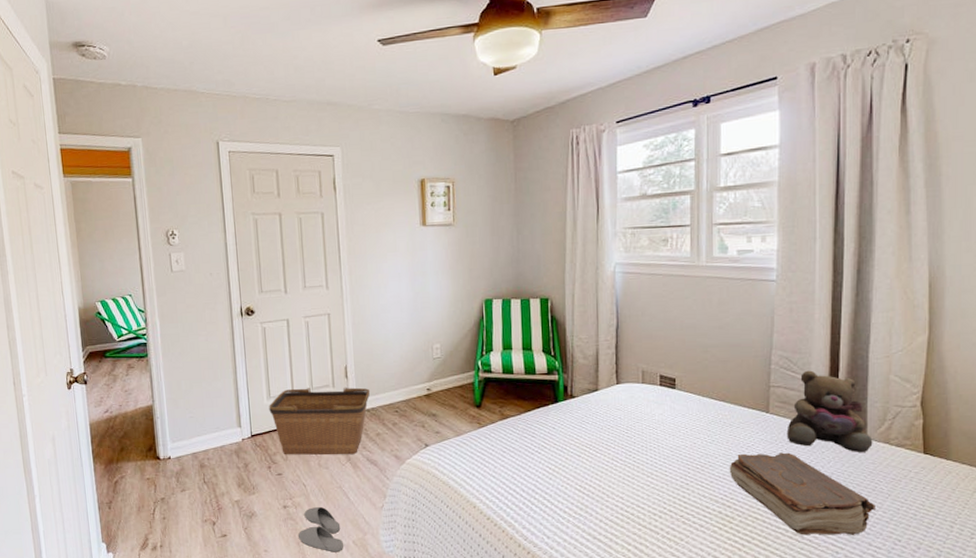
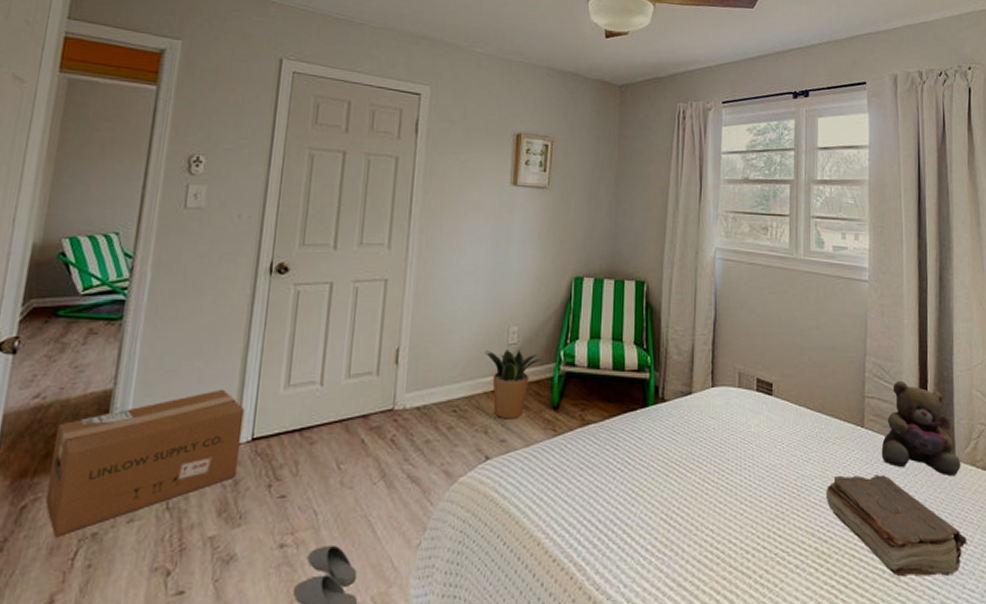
box: none [124,401,245,501] -> present [45,389,245,538]
bicycle basket: present [269,387,371,455] -> none [284,374,425,470]
potted plant: none [415,362,463,416] -> present [485,349,542,420]

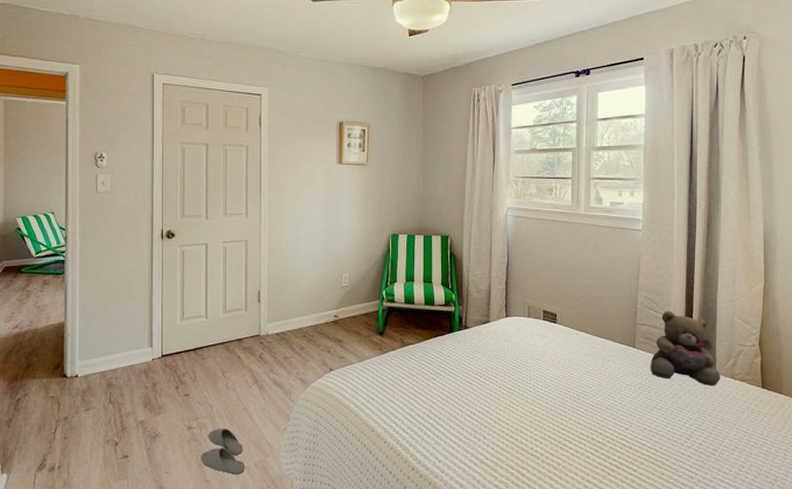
box: present [45,389,245,538] -> none [31,321,155,420]
potted plant: present [485,349,542,420] -> none [324,291,369,342]
book: present [825,474,967,577] -> none [601,384,723,461]

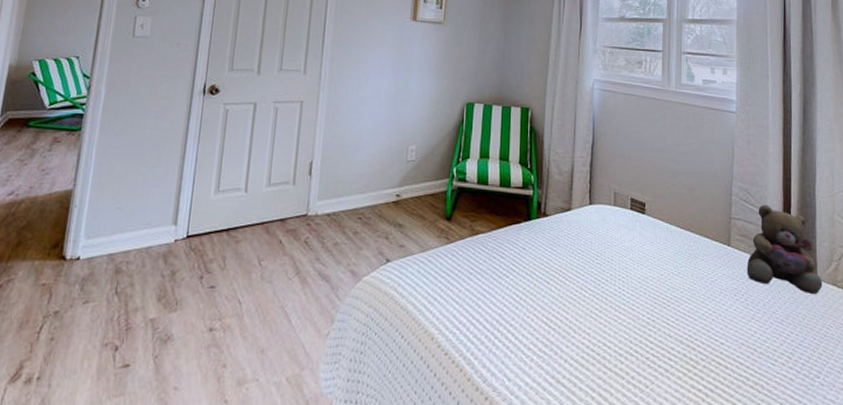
slippers: present [200,428,245,475] -> none [220,330,275,393]

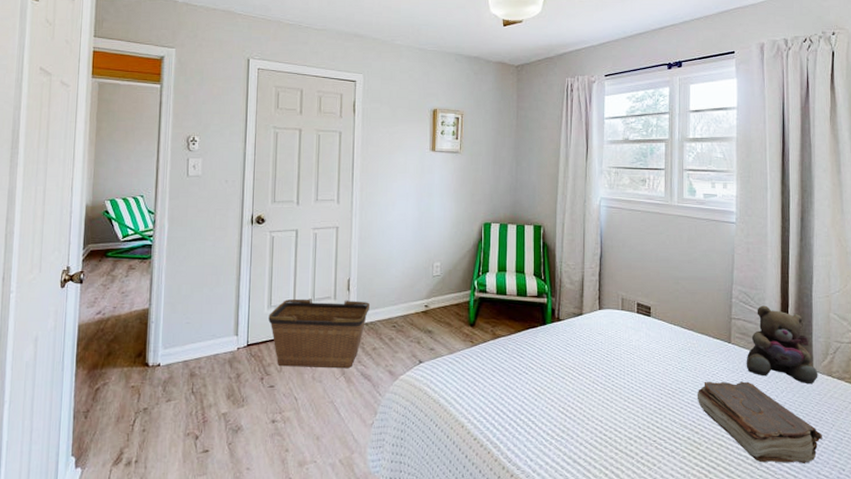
bicycle basket: none [214,182,334,267] -> present [268,298,371,369]
book: none [694,289,828,386] -> present [697,381,822,463]

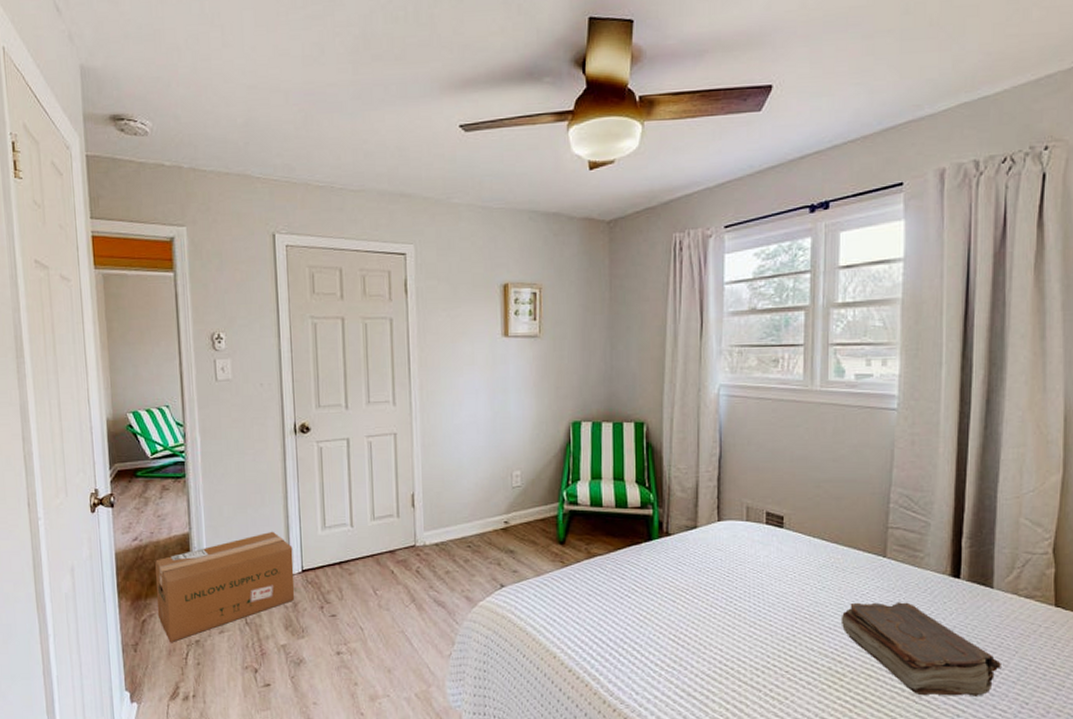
box: none [111,308,241,411] -> present [155,531,295,643]
bicycle basket: present [268,298,371,369] -> none [323,517,440,595]
teddy bear: present [746,305,818,383] -> none [905,510,1000,603]

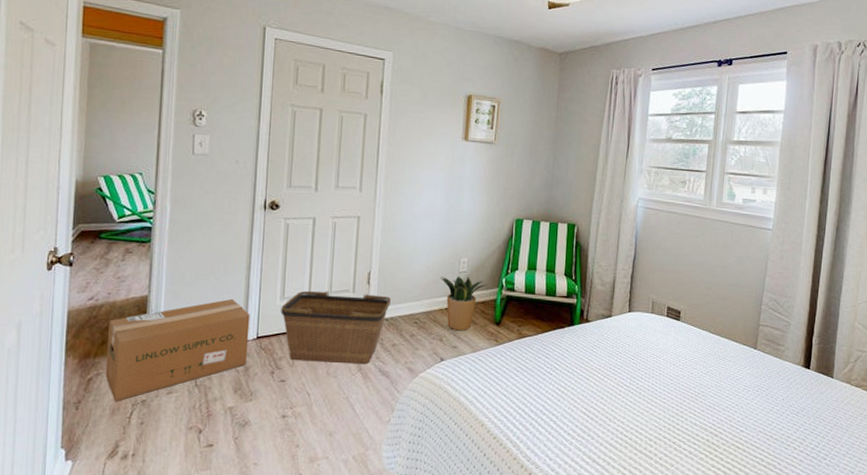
bicycle basket: none [323,517,440,595] -> present [281,290,392,365]
potted plant: none [491,492,546,553] -> present [440,276,487,331]
book: present [840,602,1001,696] -> none [719,385,836,466]

